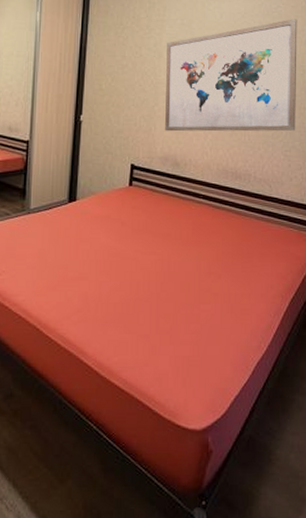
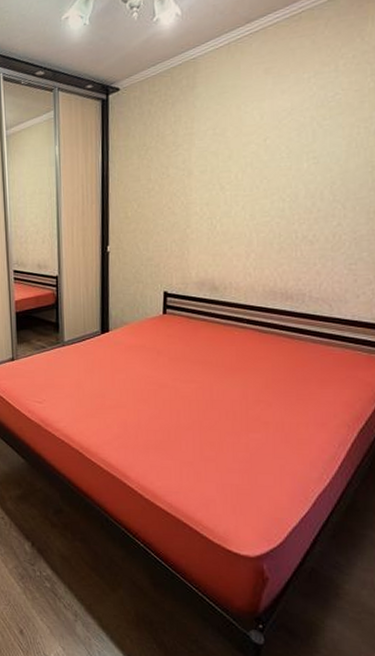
wall art: present [165,19,297,132] -> none [197,105,364,255]

